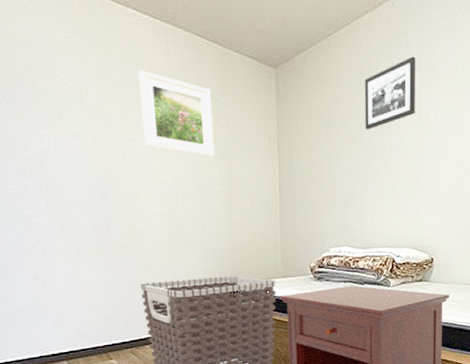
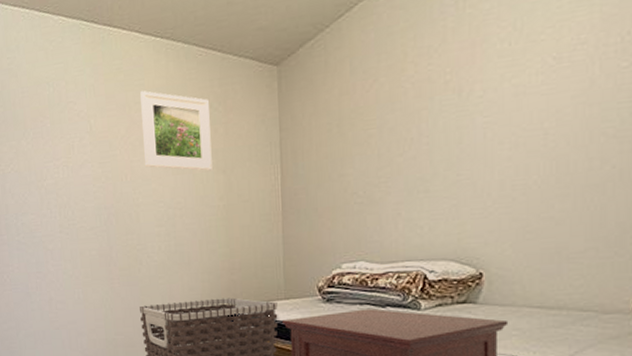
picture frame: present [364,56,416,130] -> none [384,20,454,120]

